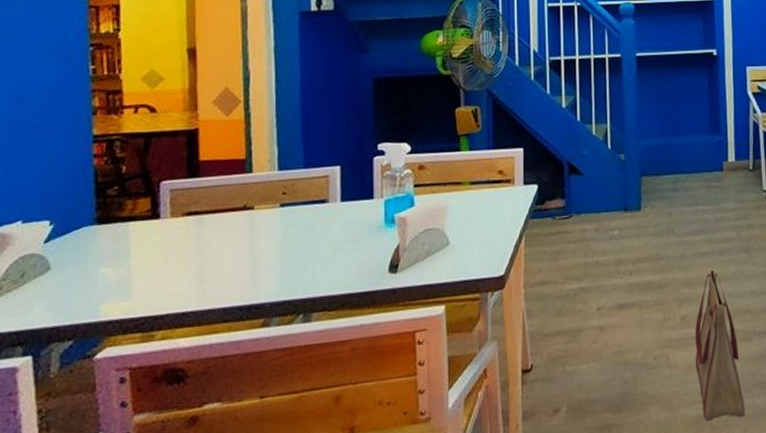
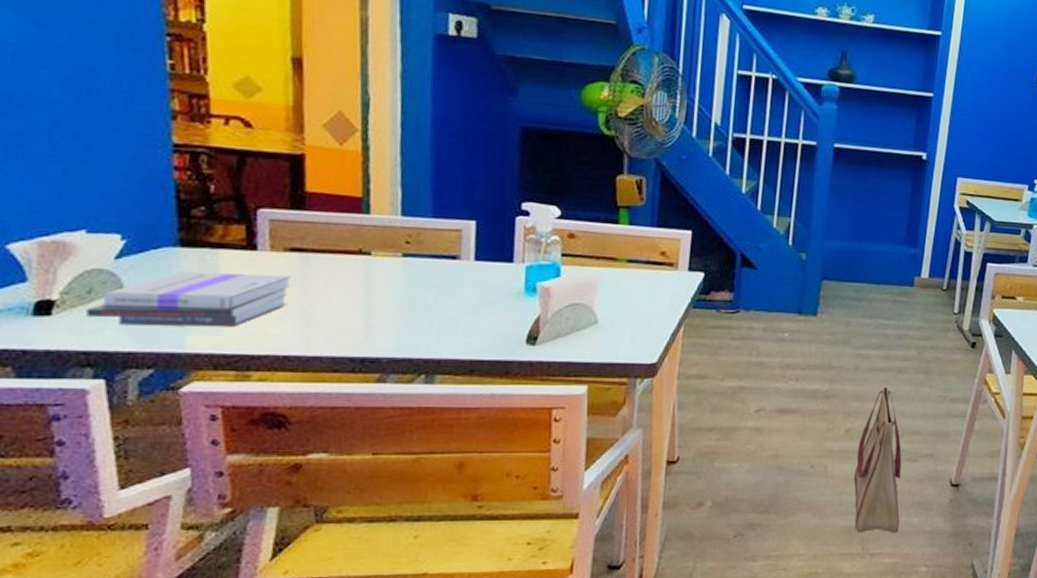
books: none [18,237,188,303] -> present [86,271,291,327]

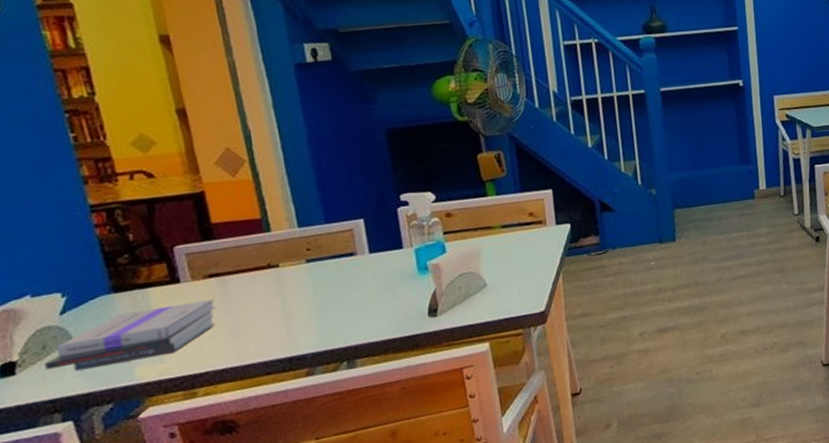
shopping bag: present [853,386,902,533] -> none [734,291,785,424]

